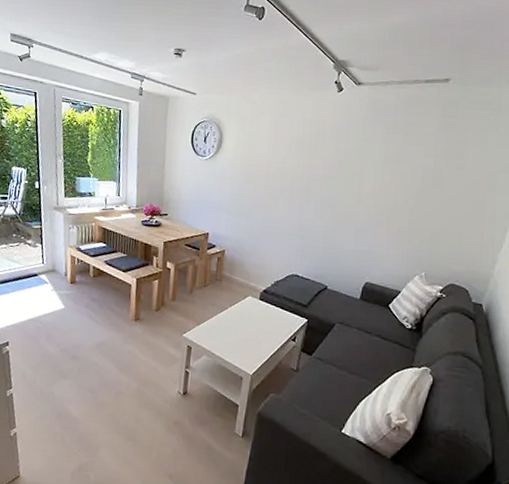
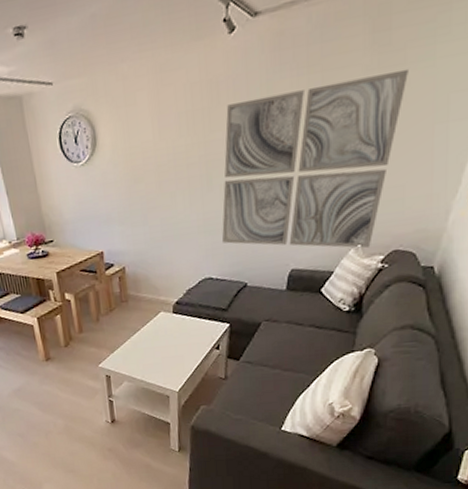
wall art: none [310,141,468,278] -> present [221,68,408,249]

